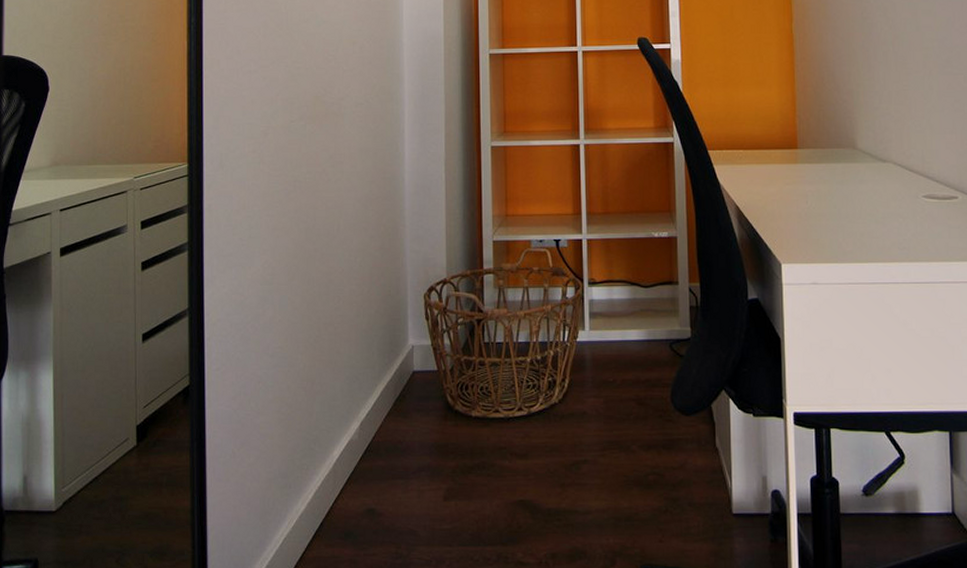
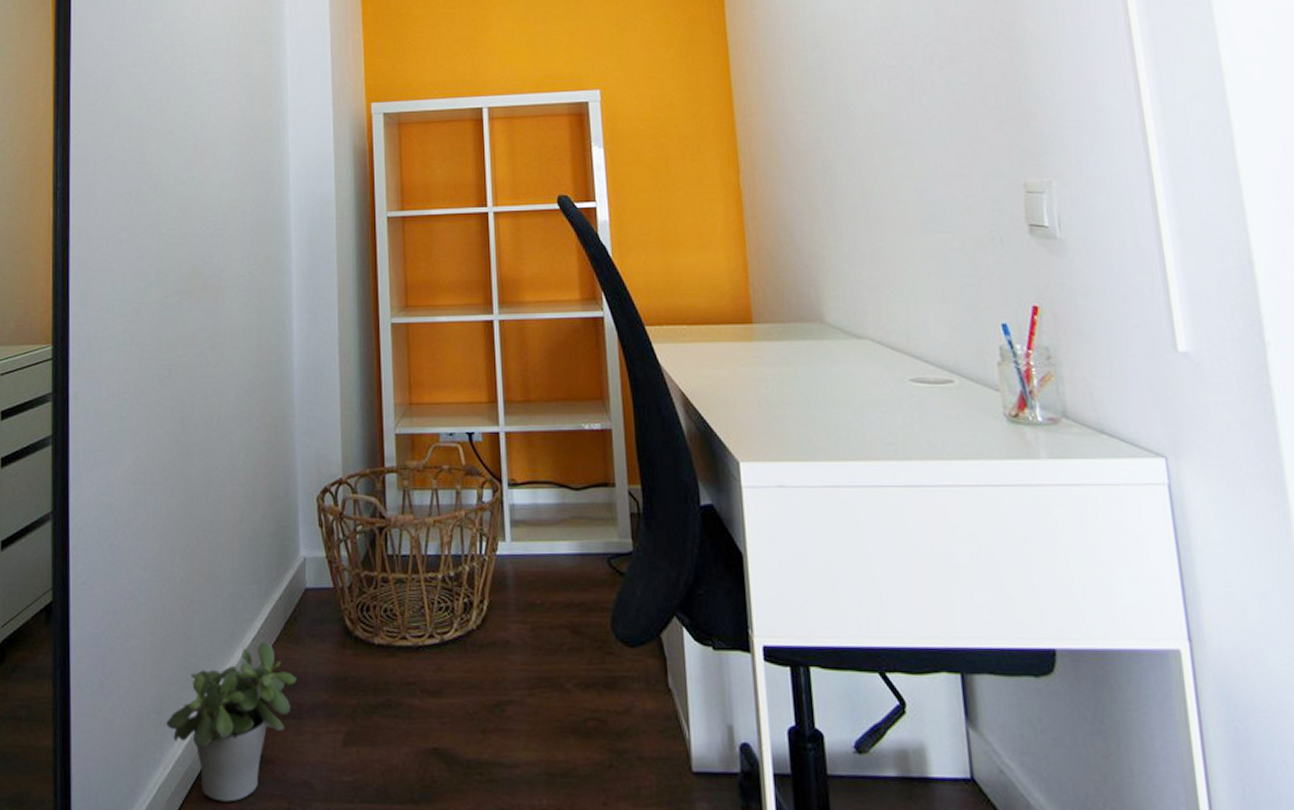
potted plant: none [291,416,405,549] -> present [166,641,297,802]

